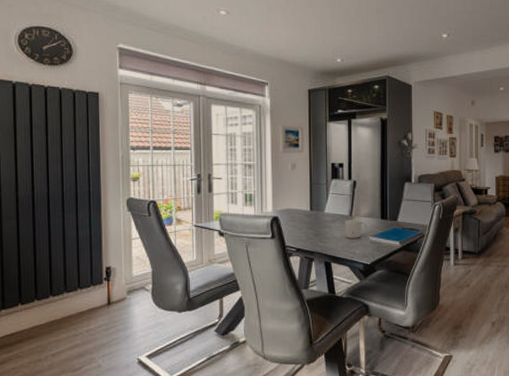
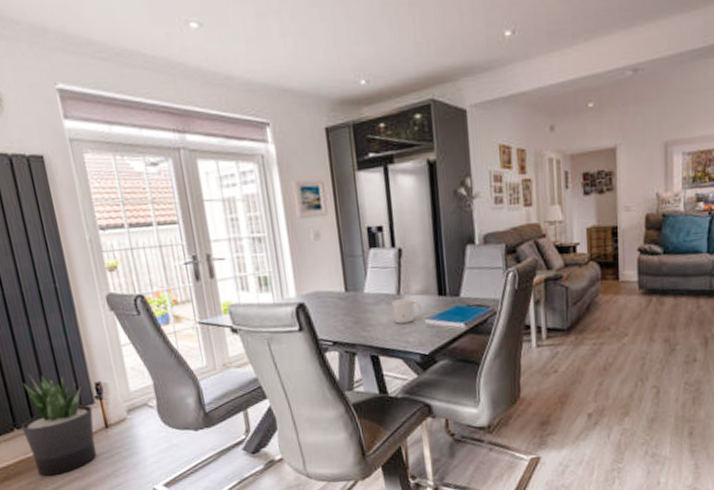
planter: none [40,256,100,341] -> present [20,374,96,476]

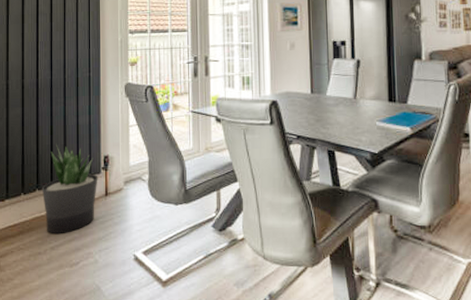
mug: present [391,297,421,324] -> none [349,101,373,124]

